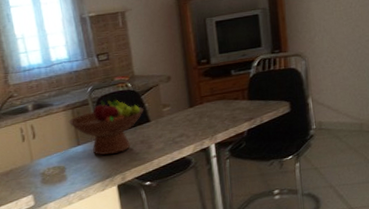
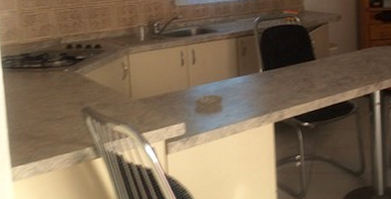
fruit bowl: present [68,97,144,155] -> none [231,29,310,90]

